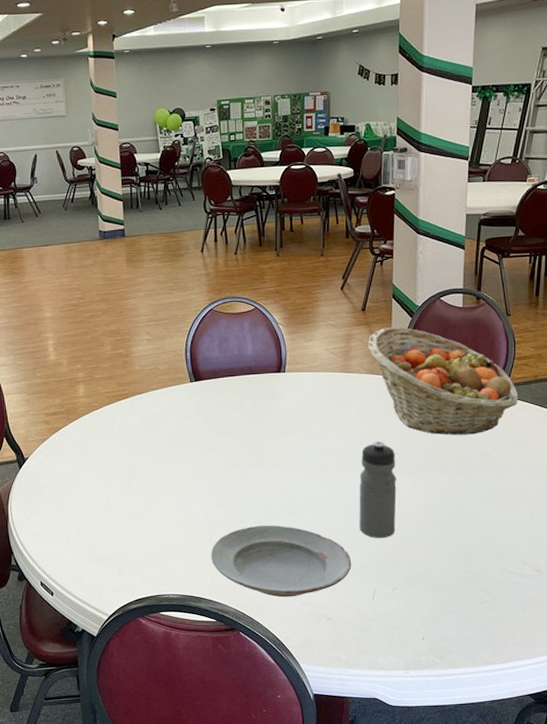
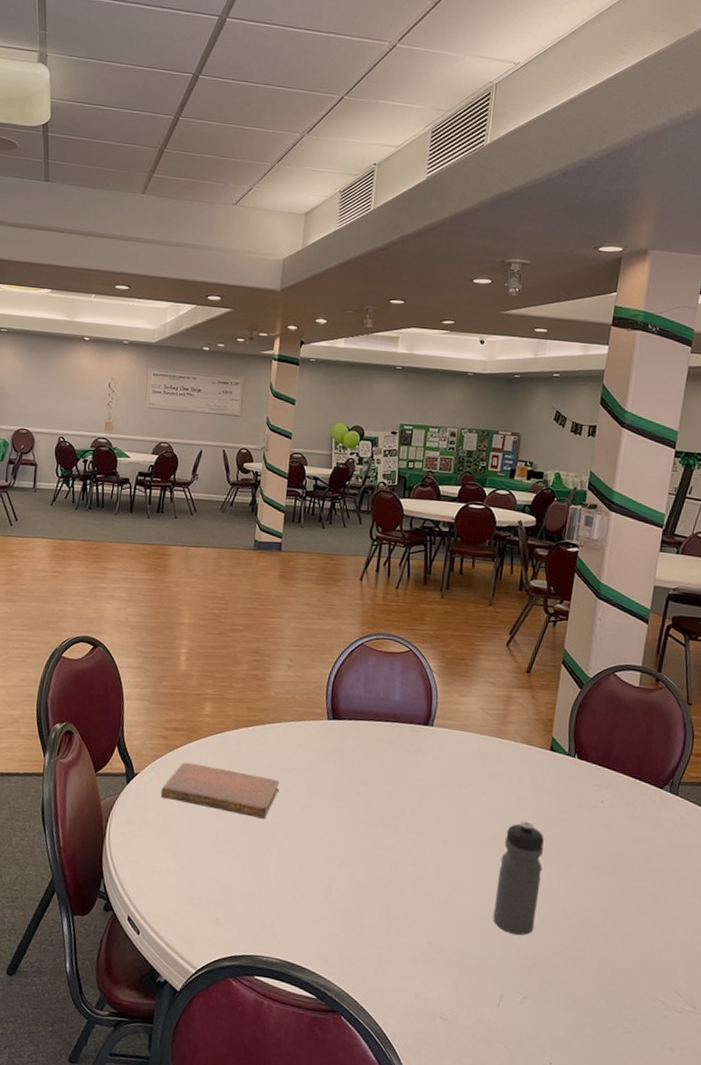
notebook: none [51,440,157,478] -> present [160,762,280,819]
plate: present [211,525,352,598] -> none [321,894,479,986]
fruit basket: present [368,327,519,435] -> none [528,695,692,833]

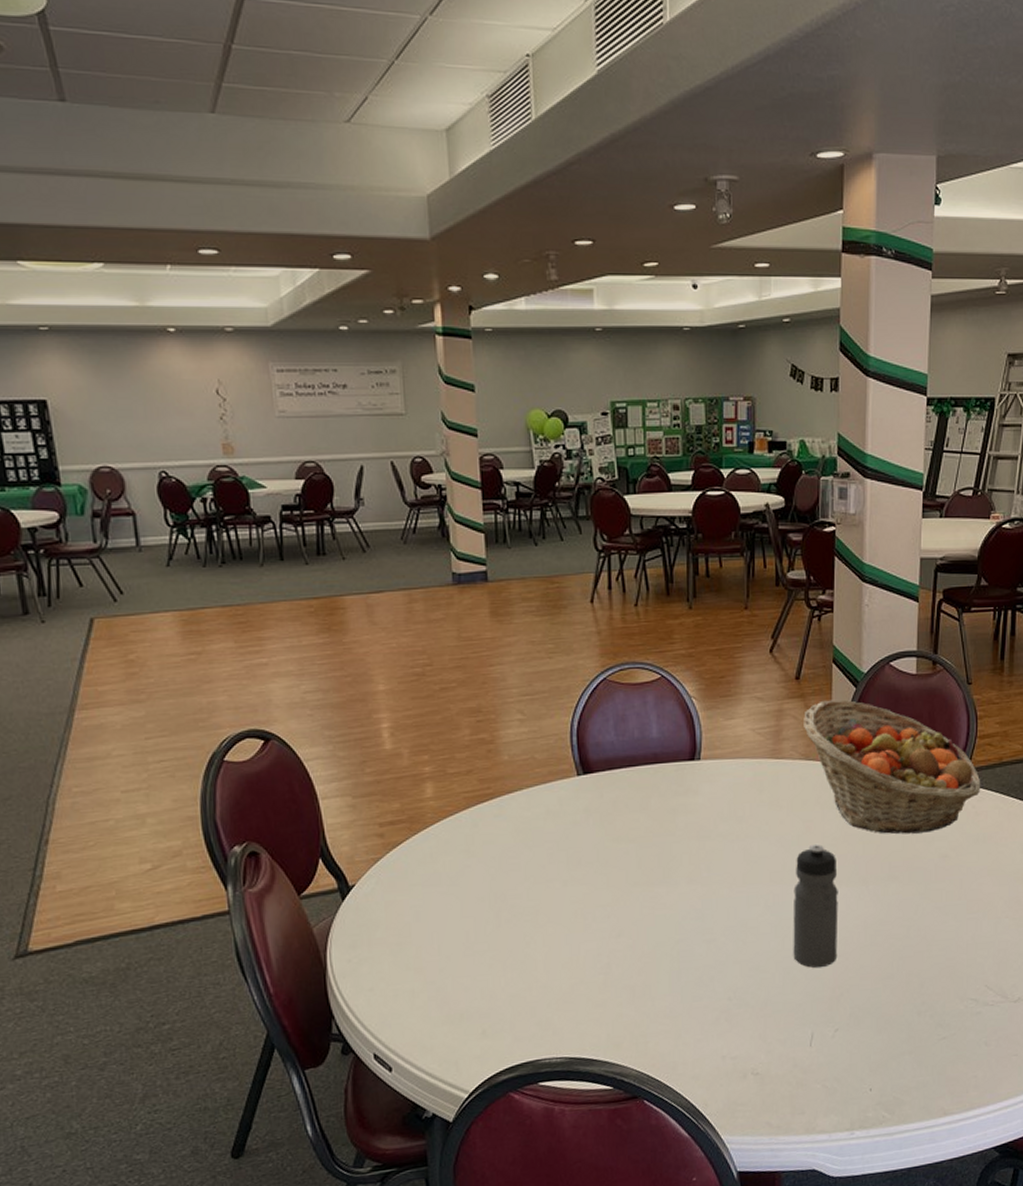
notebook: present [160,762,280,819] -> none [387,857,533,908]
fruit basket: none [528,695,692,833] -> present [803,699,981,834]

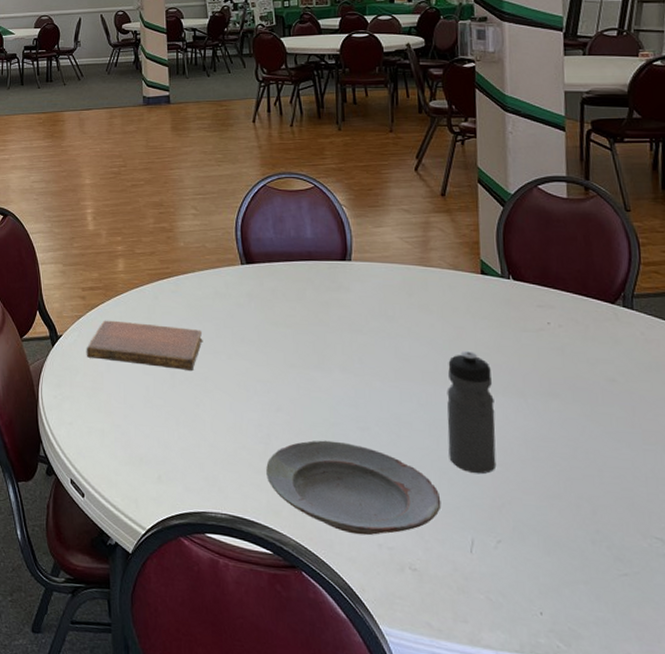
notebook: none [387,857,533,908] -> present [86,320,203,370]
plate: none [606,958,784,1052] -> present [266,440,441,536]
fruit basket: present [803,699,981,834] -> none [450,216,650,354]

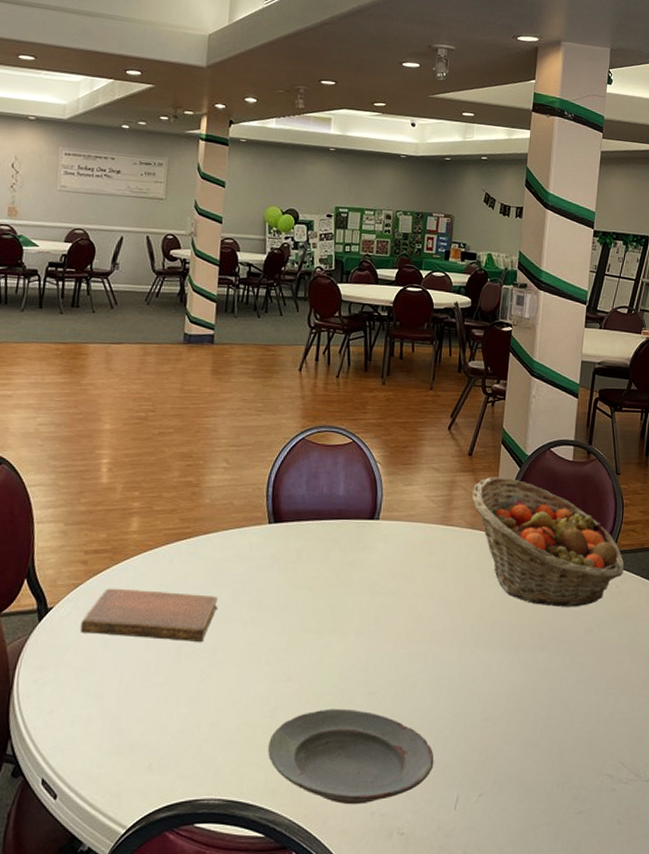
water bottle: present [447,351,497,474] -> none [446,609,492,730]
fruit basket: none [450,216,650,354] -> present [472,476,625,607]

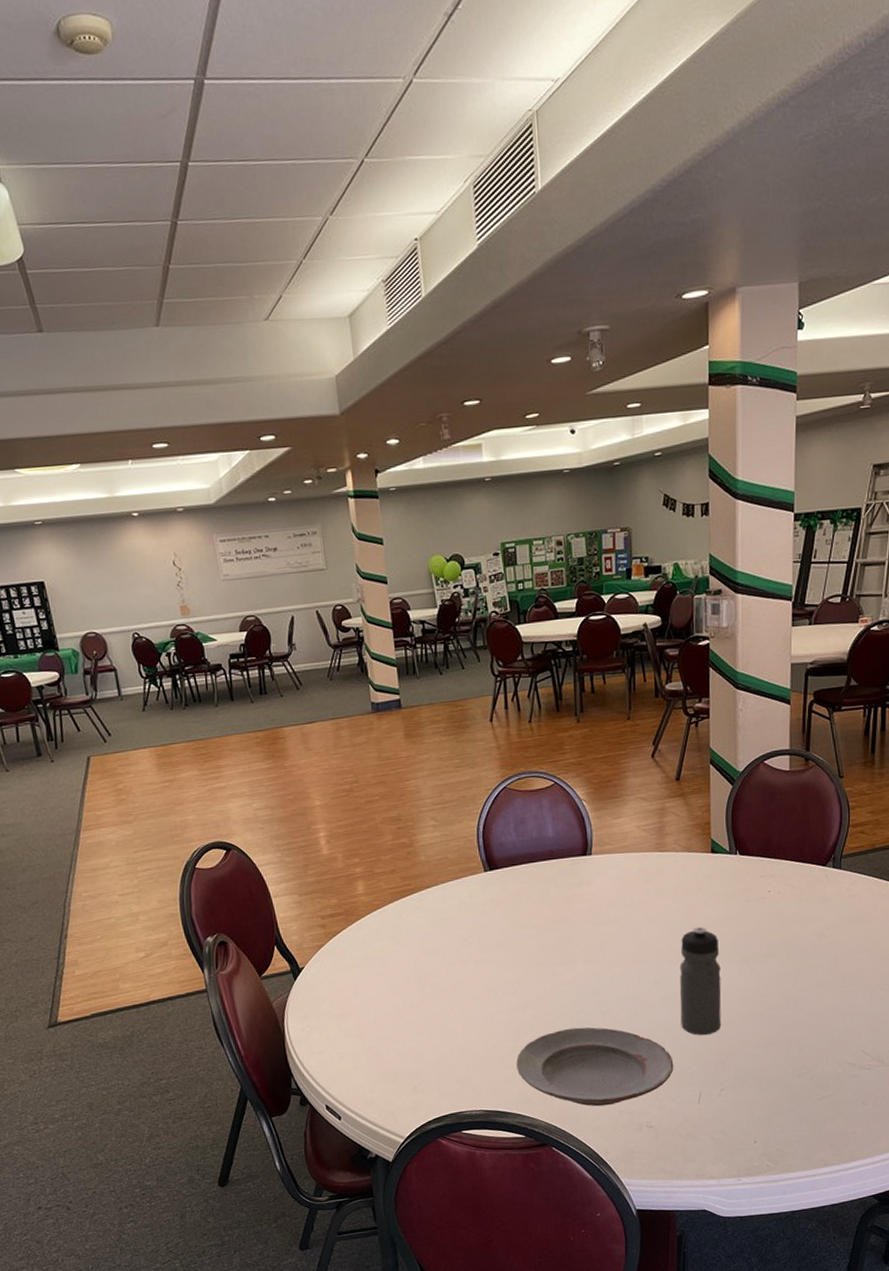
notebook: present [80,588,219,642] -> none [330,942,449,986]
water bottle: none [446,609,492,730] -> present [679,927,722,1036]
fruit basket: present [472,476,625,607] -> none [684,797,855,916]

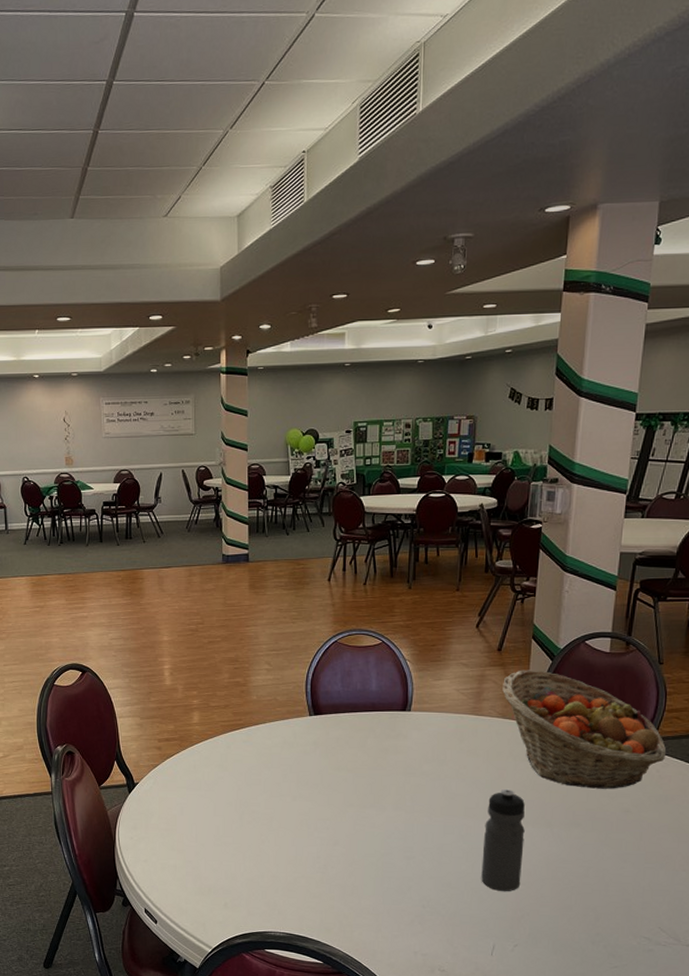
plate: present [516,1027,674,1107] -> none [321,868,471,945]
fruit basket: none [684,797,855,916] -> present [502,670,667,789]

